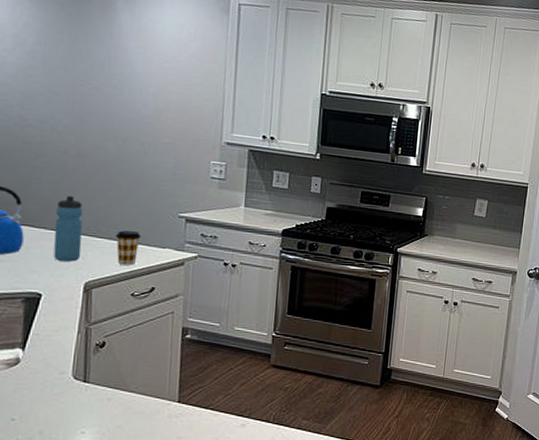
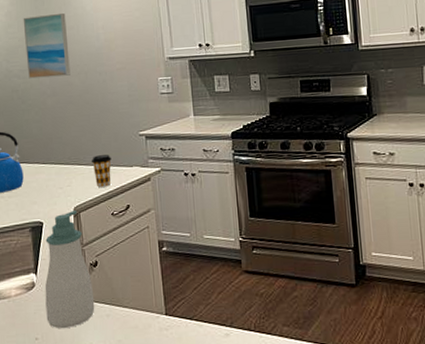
soap bottle: none [29,286,96,411] -> present [44,211,95,329]
wall art: none [48,62,109,139] -> present [23,13,70,79]
water bottle: present [53,195,84,262] -> none [43,131,68,191]

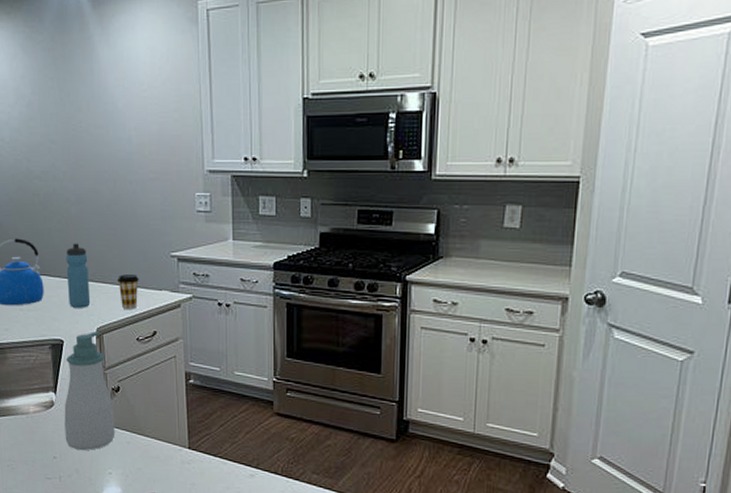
wall art: present [23,13,70,79] -> none [46,109,97,182]
water bottle: none [43,131,68,191] -> present [66,243,91,308]

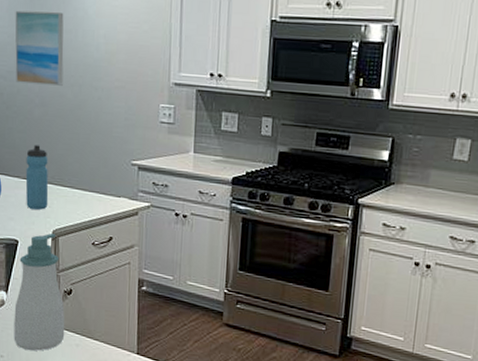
wall art: none [46,109,97,182] -> present [15,10,64,86]
coffee cup: present [118,274,139,310] -> none [77,179,98,215]

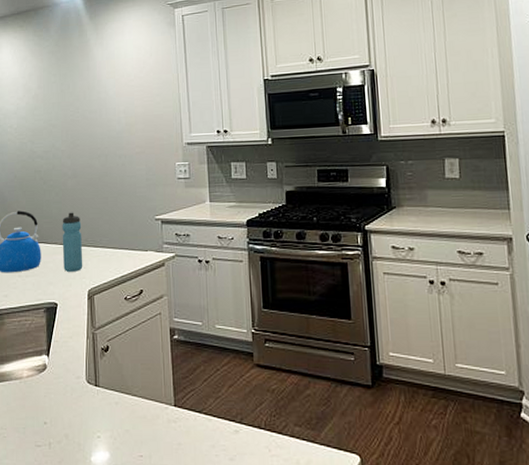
soap bottle: present [14,233,65,351] -> none [56,293,104,415]
wall art: present [15,10,64,86] -> none [49,97,91,160]

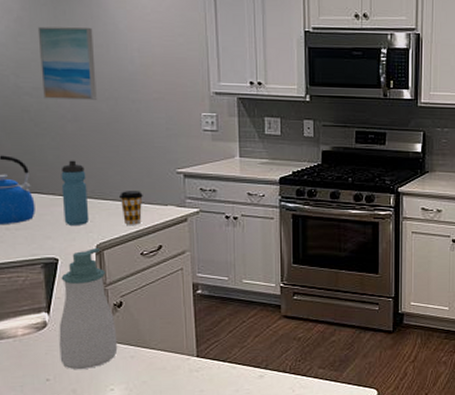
wall art: none [49,97,91,160] -> present [37,26,97,100]
soap bottle: none [56,293,104,415] -> present [59,248,118,370]
coffee cup: none [108,238,127,271] -> present [119,191,143,225]

